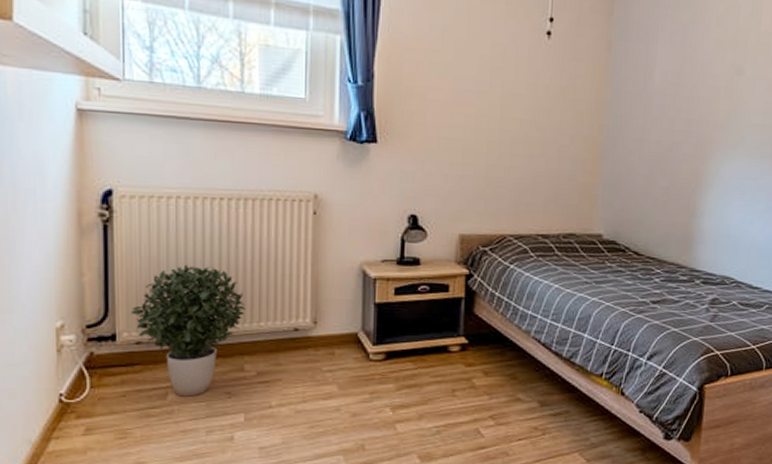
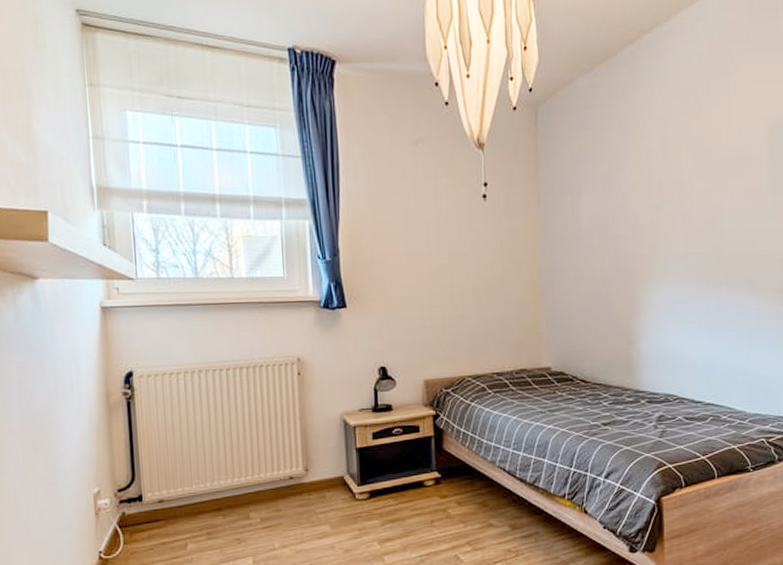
potted plant: present [131,264,246,397] -> none [153,429,247,546]

